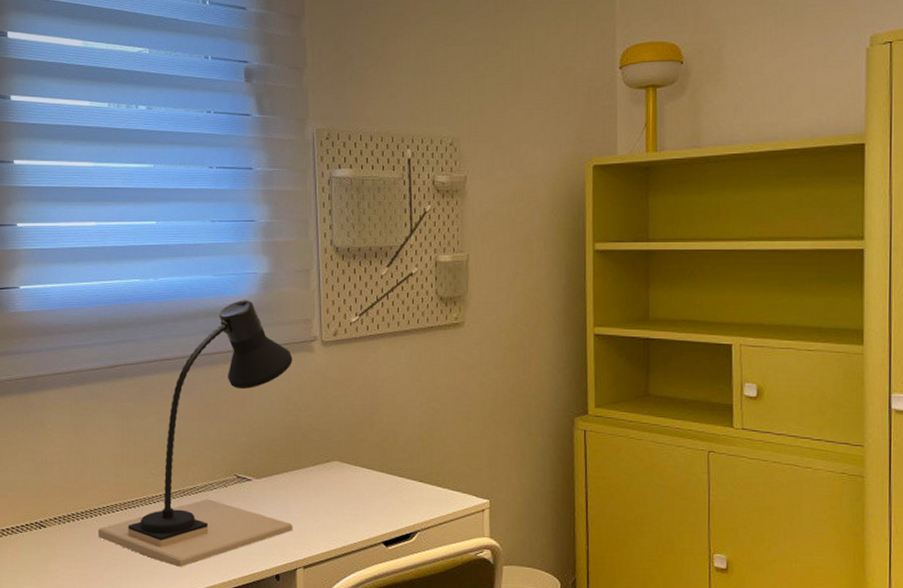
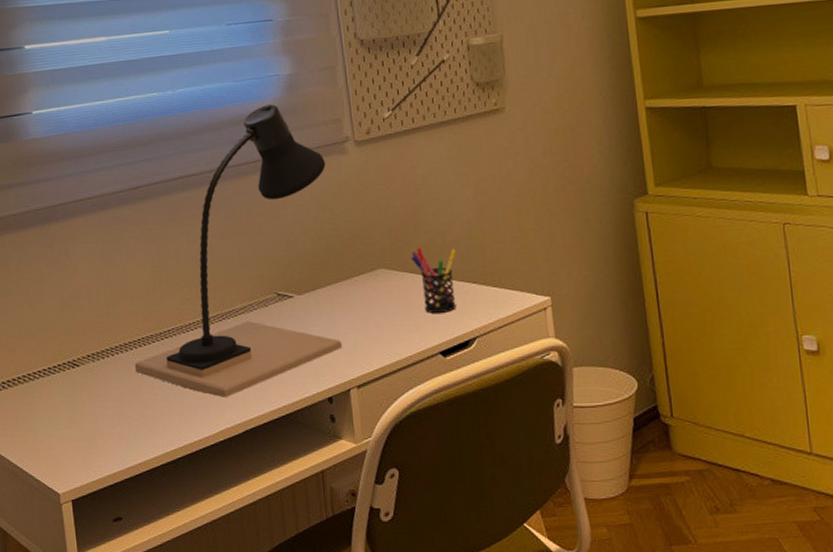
pen holder: none [364,445,407,506] -> present [411,247,457,313]

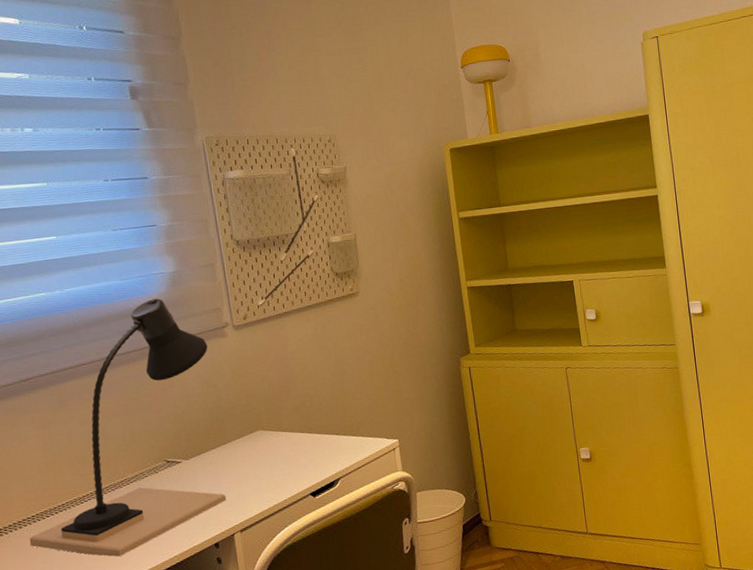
pen holder: present [411,247,457,313] -> none [284,408,323,463]

